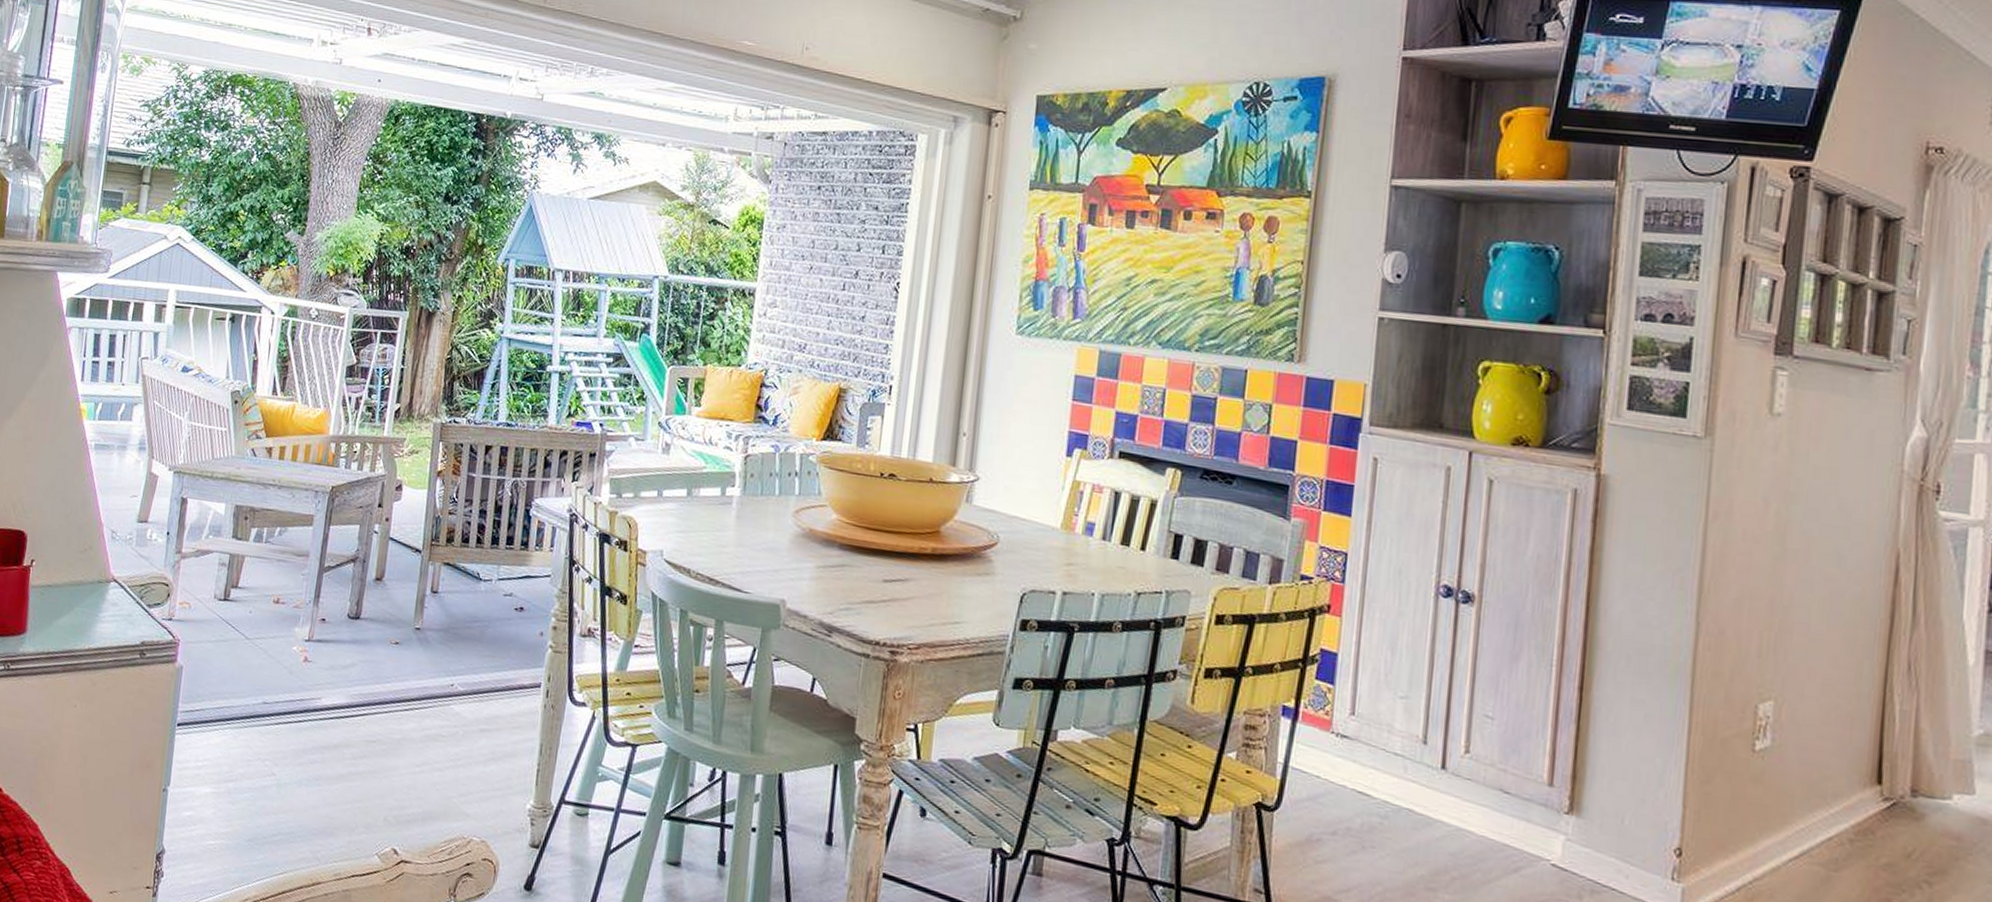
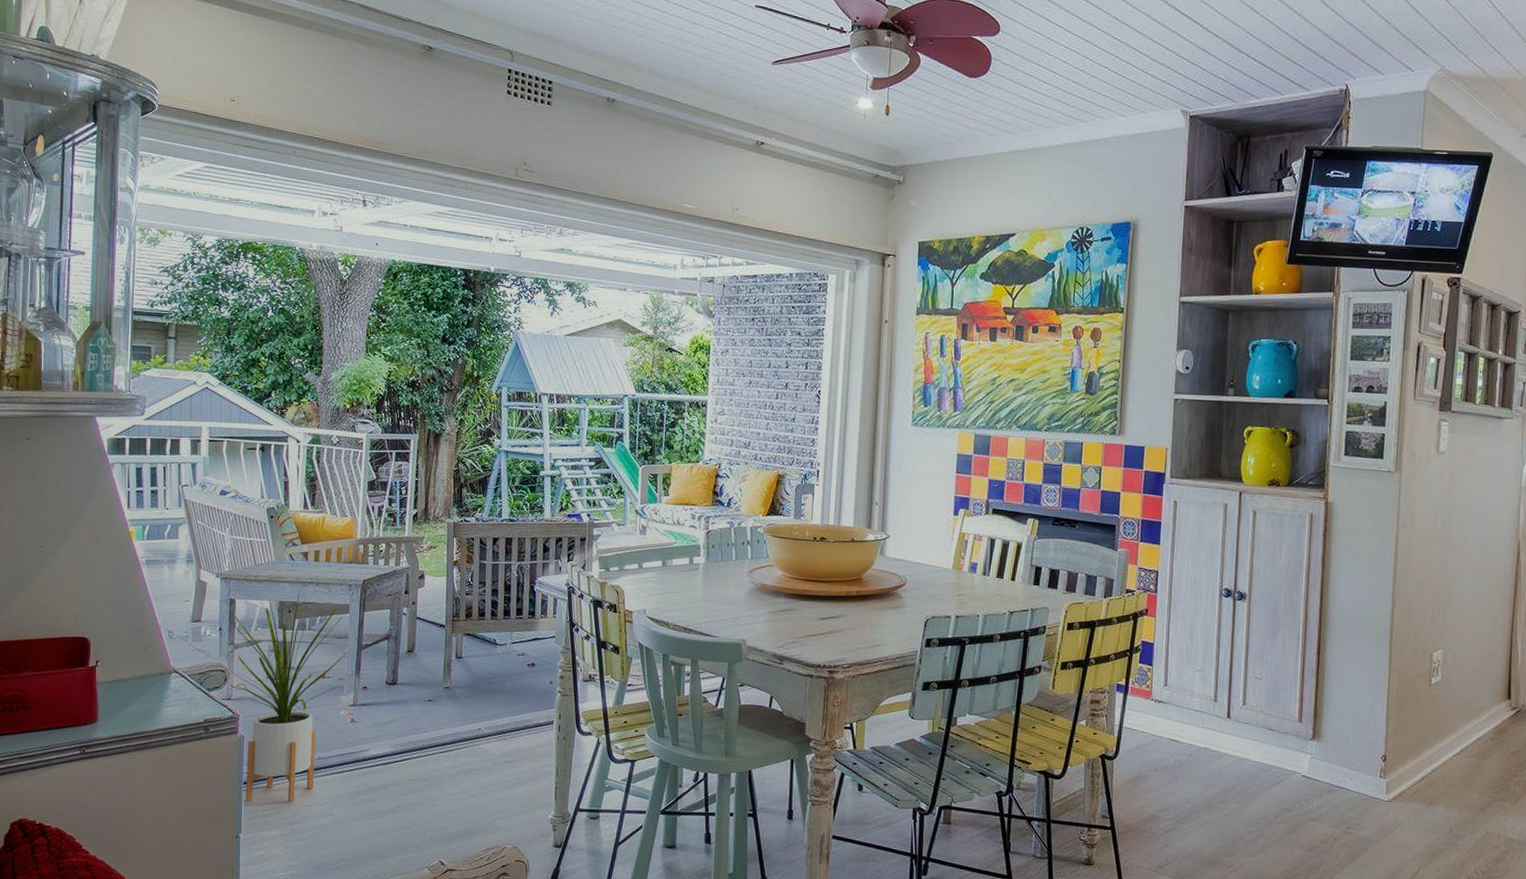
house plant: none [172,495,306,754] -> present [228,592,346,802]

